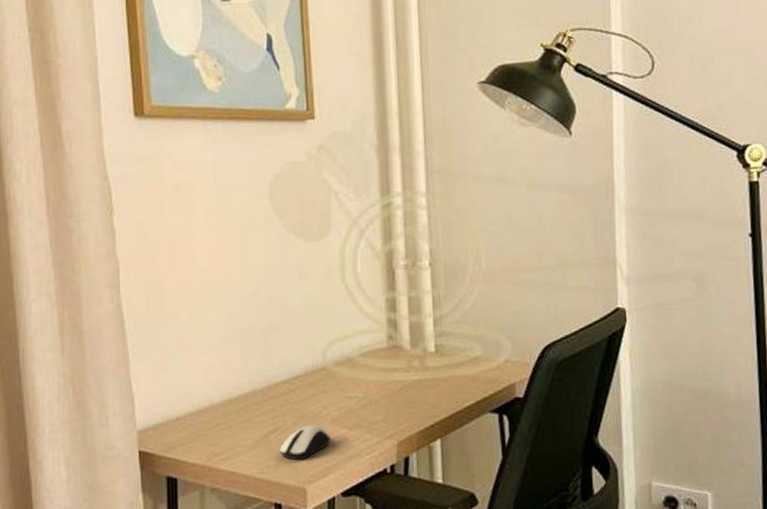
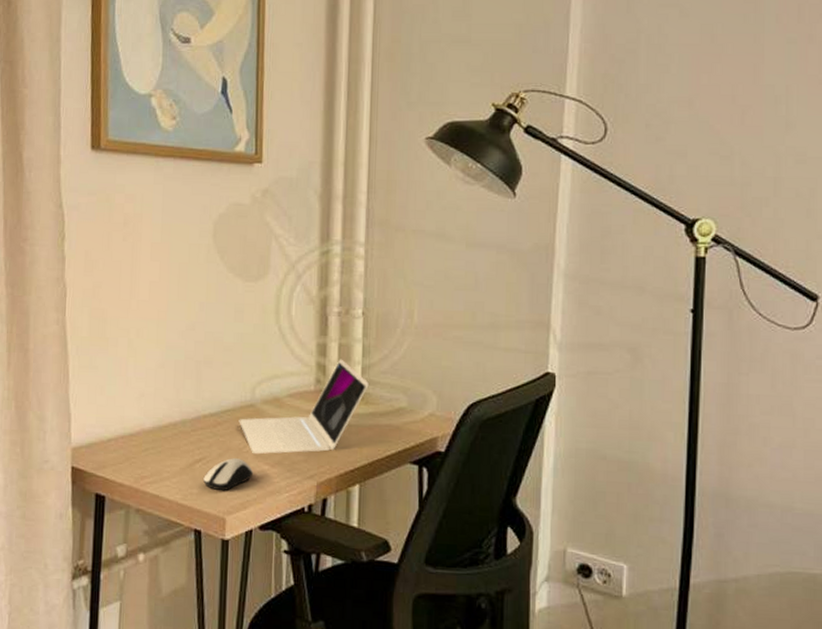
laptop: none [312,312,442,419] -> present [239,359,369,455]

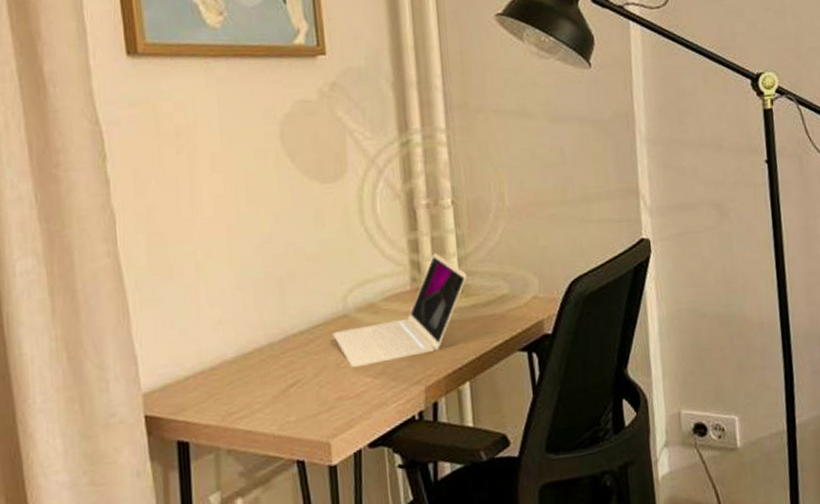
computer mouse: present [203,458,254,491] -> none [300,375,356,414]

